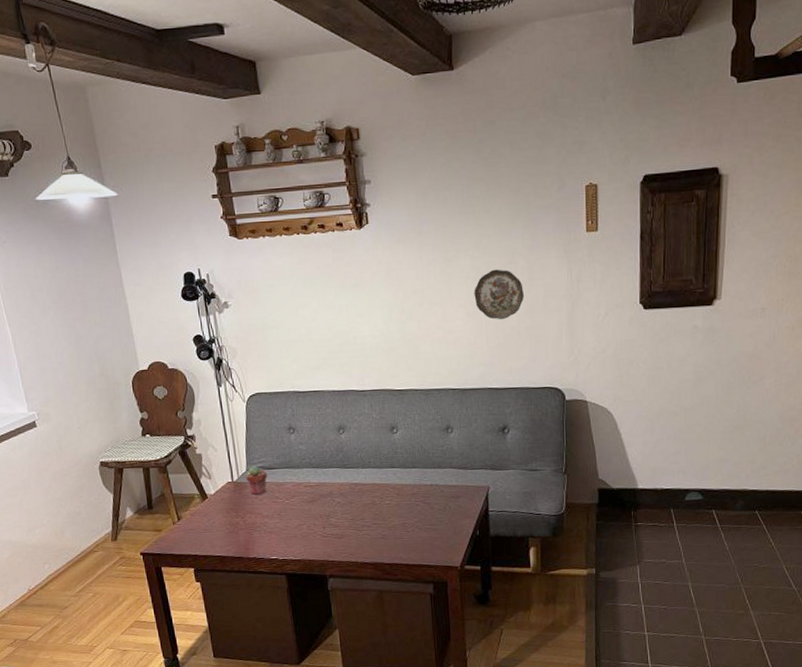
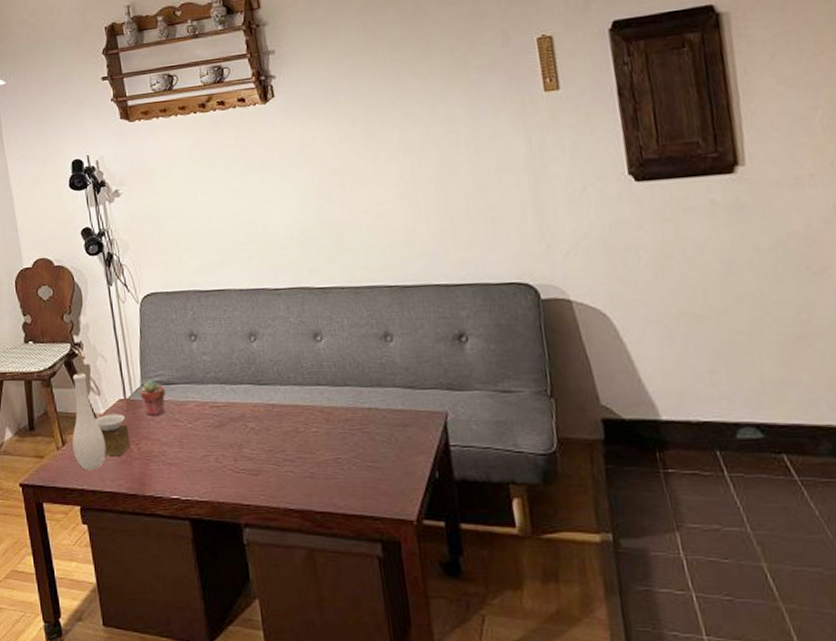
vase: none [186,461,238,539] -> present [72,373,131,469]
decorative plate: present [474,269,524,320] -> none [406,140,471,201]

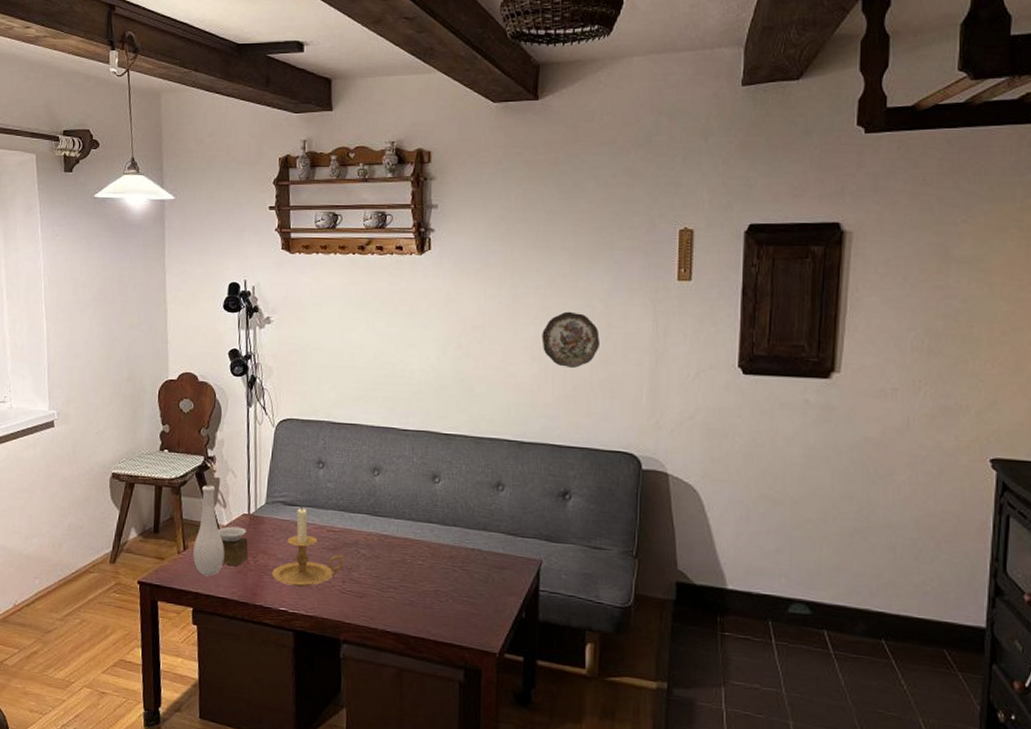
potted succulent: present [139,380,166,416] -> none [263,499,289,533]
candle holder: none [158,385,232,470] -> present [271,507,343,587]
decorative plate: none [406,140,471,201] -> present [542,311,600,369]

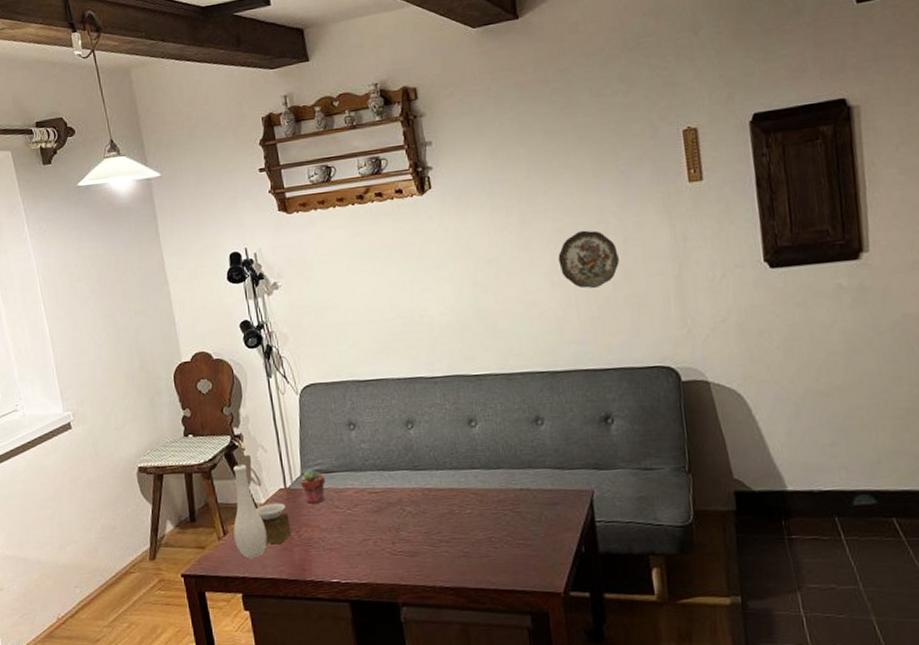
potted succulent: none [263,499,289,533] -> present [299,469,326,504]
candle holder: present [271,507,343,587] -> none [318,473,390,555]

